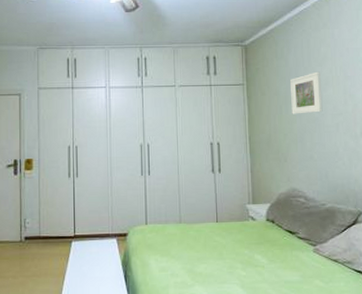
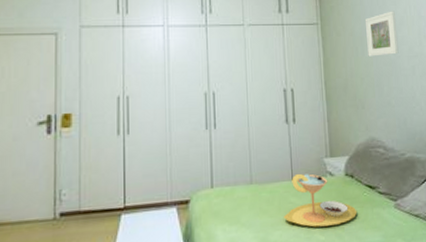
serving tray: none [209,216,277,264] -> present [284,173,358,228]

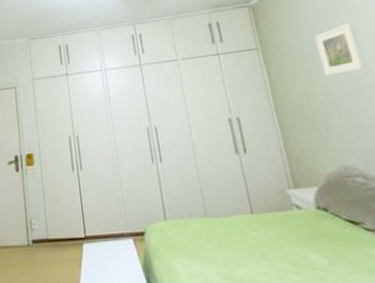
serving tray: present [284,173,358,228] -> none [248,206,340,266]

